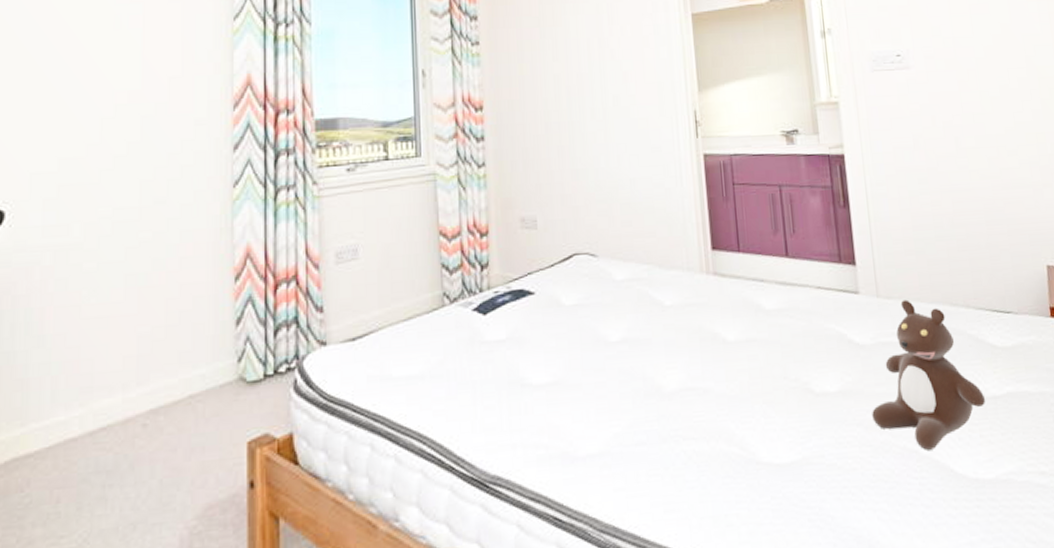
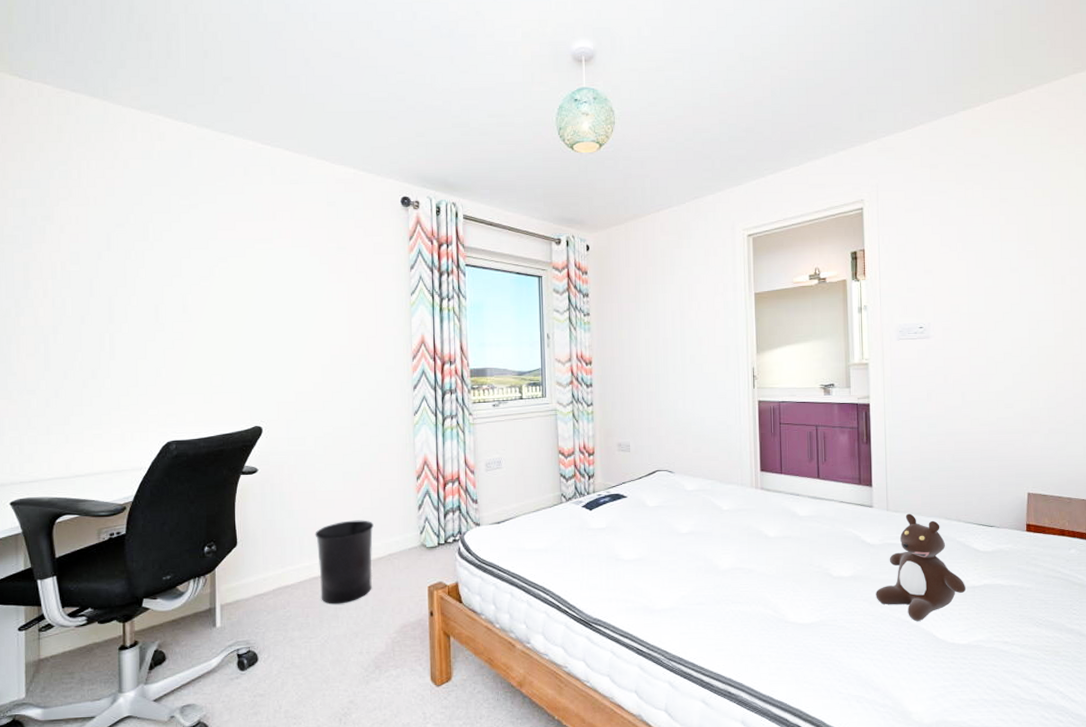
waste bin: none [76,345,168,480] -> present [315,520,374,604]

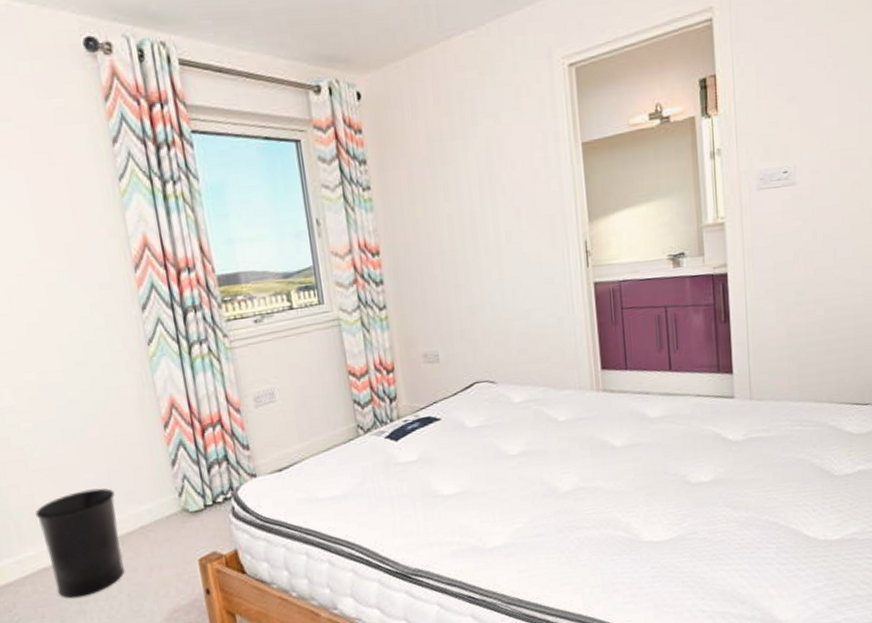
stuffed animal: present [876,513,967,621] -> none [740,400,839,522]

